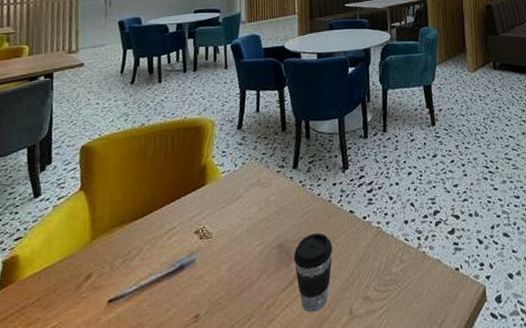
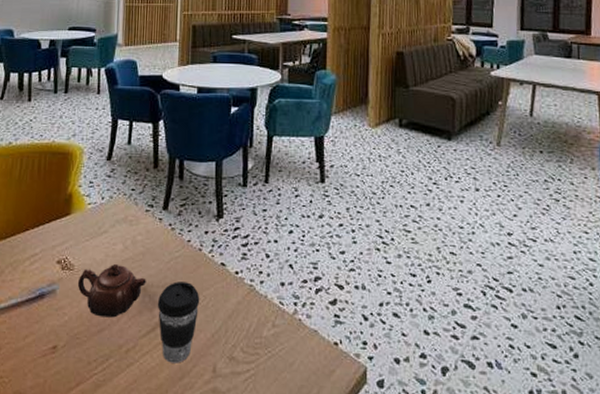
teapot: none [216,225,282,279] -> present [77,263,146,318]

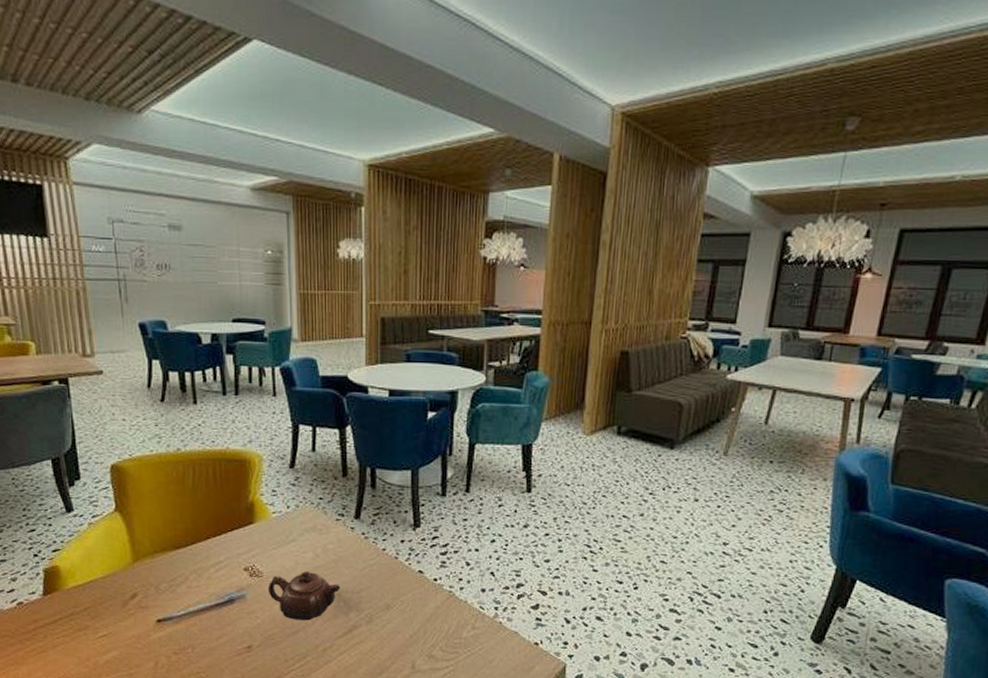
coffee cup: present [157,281,200,363] -> none [352,588,397,661]

